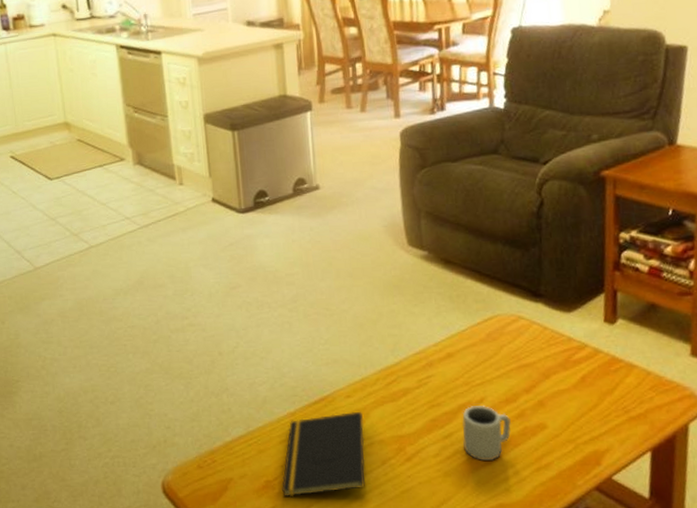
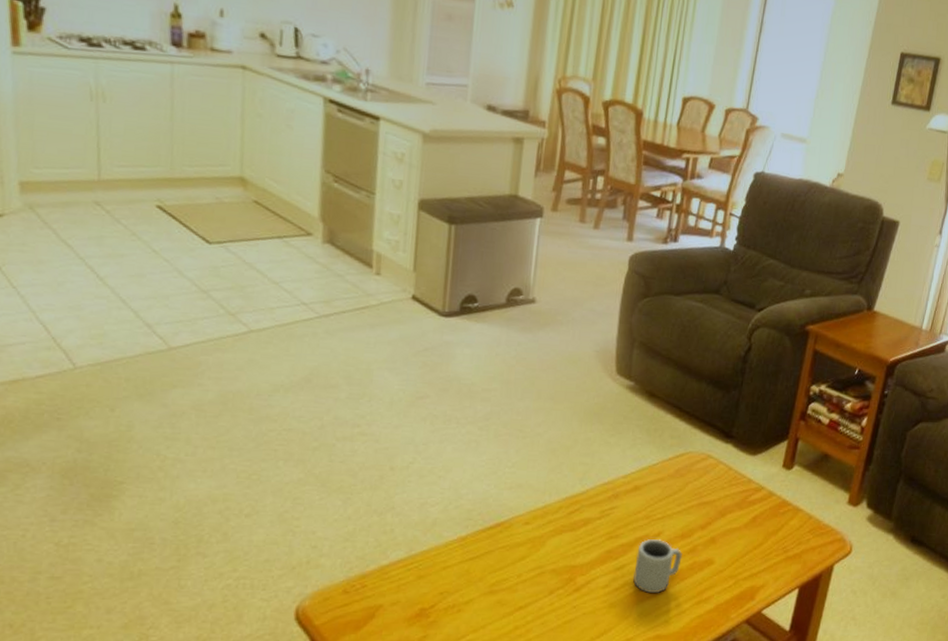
notepad: present [282,411,365,496] -> none [437,539,539,625]

